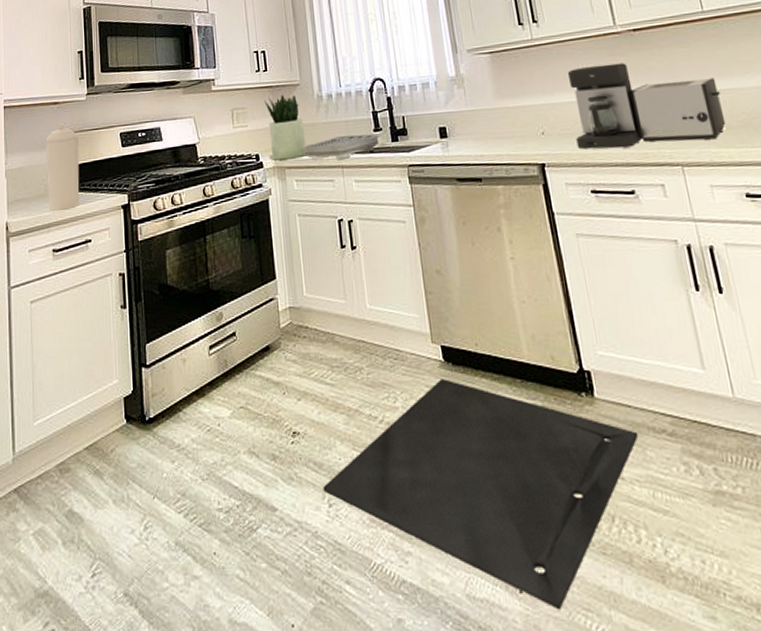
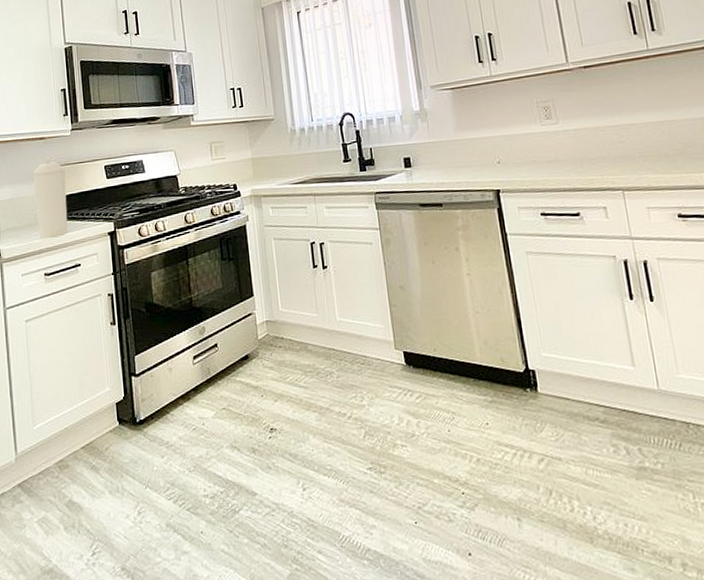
planter: present [264,94,306,160] -> none [241,128,281,190]
dish rack: present [301,133,381,160] -> none [276,164,351,189]
door mat: present [323,379,638,610] -> none [297,380,575,568]
coffee maker: present [567,63,643,150] -> none [522,97,589,177]
toaster: present [630,78,726,143] -> none [579,111,664,170]

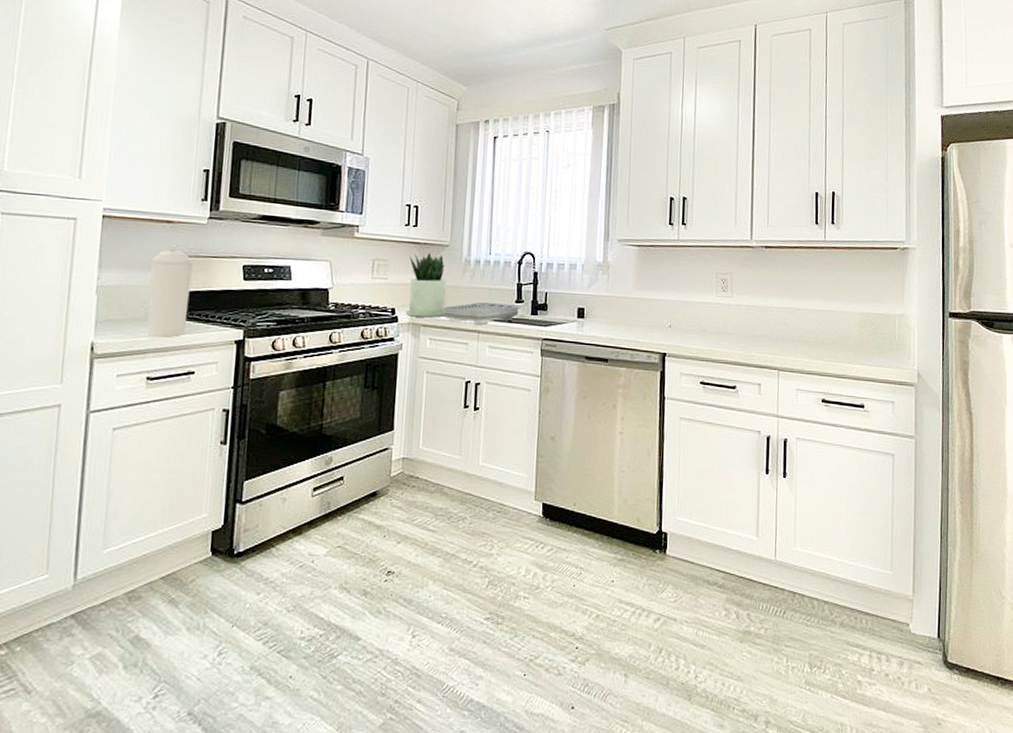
planter: none [241,128,281,190] -> present [405,252,447,318]
dish rack: none [276,164,351,189] -> present [440,302,522,325]

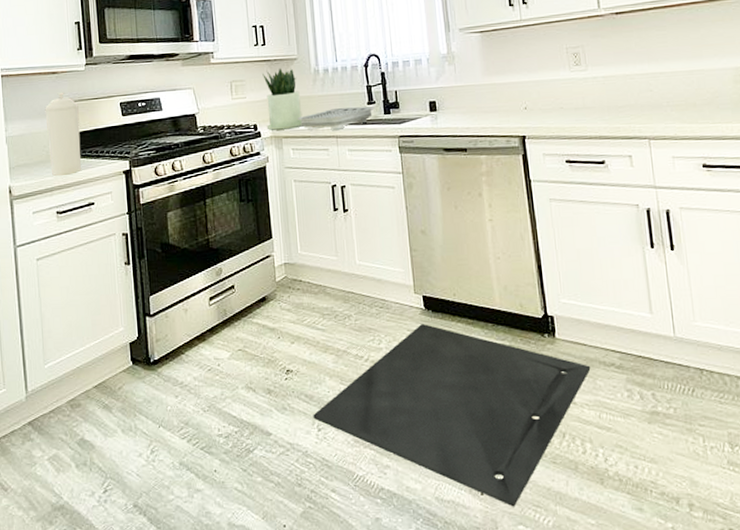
door mat: none [409,532,695,722] -> present [313,324,591,507]

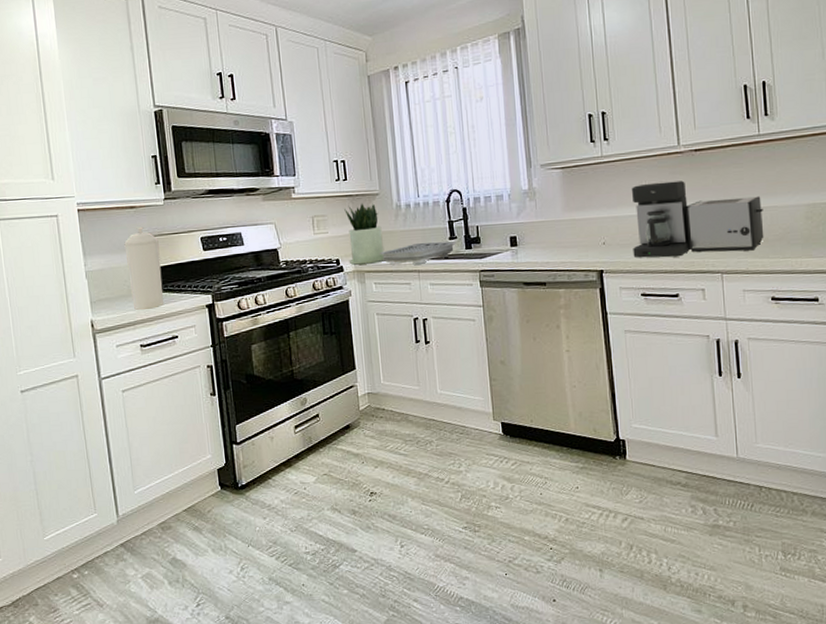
door mat: present [313,324,591,507] -> none [396,448,658,612]
coffee maker: none [551,44,616,124] -> present [631,180,691,258]
toaster: none [608,59,692,118] -> present [685,196,764,253]

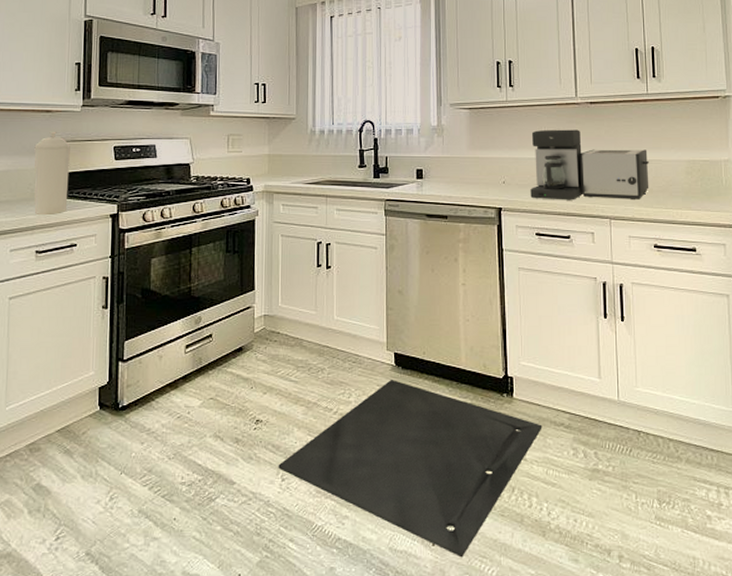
planter: present [344,203,385,265] -> none [259,125,296,185]
dish rack: present [380,241,456,265] -> none [290,168,365,189]
door mat: none [396,448,658,612] -> present [278,380,542,558]

